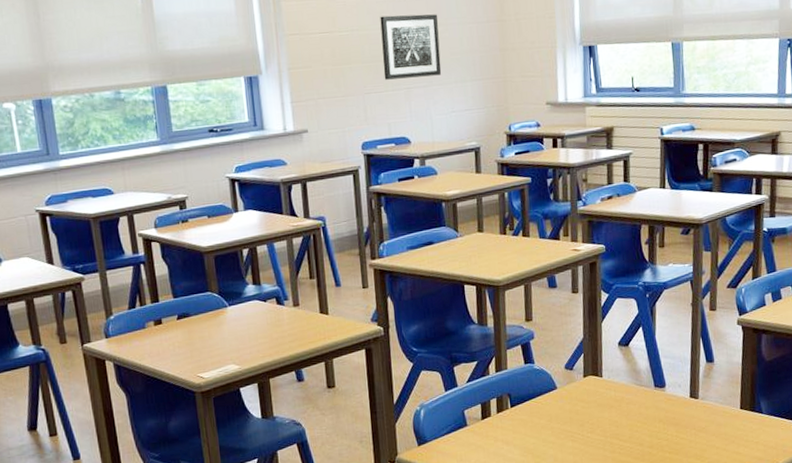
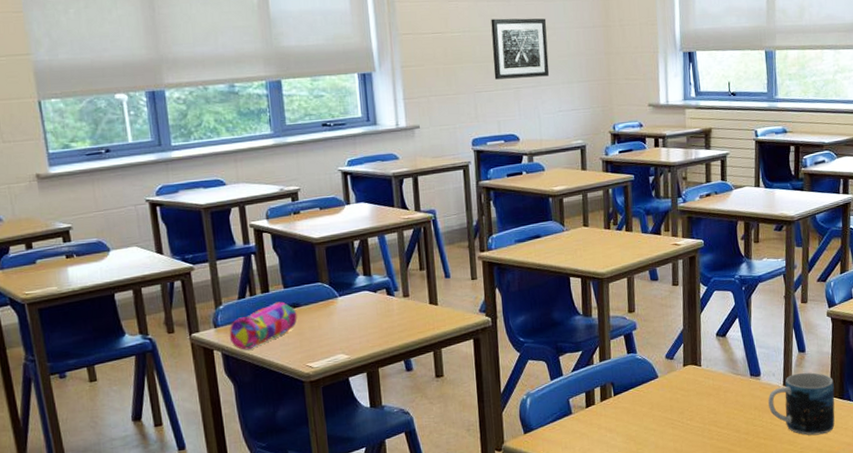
pencil case: none [120,311,188,361] -> present [229,301,297,350]
mug: none [673,383,746,450] -> present [768,372,835,436]

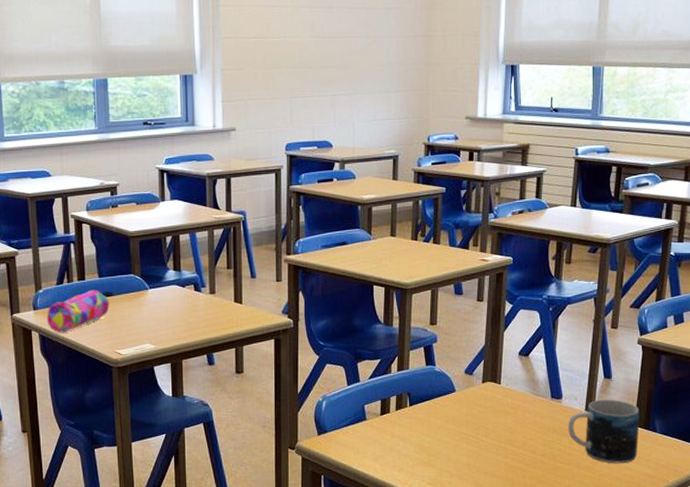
wall art: present [491,18,550,80] -> none [311,25,368,86]

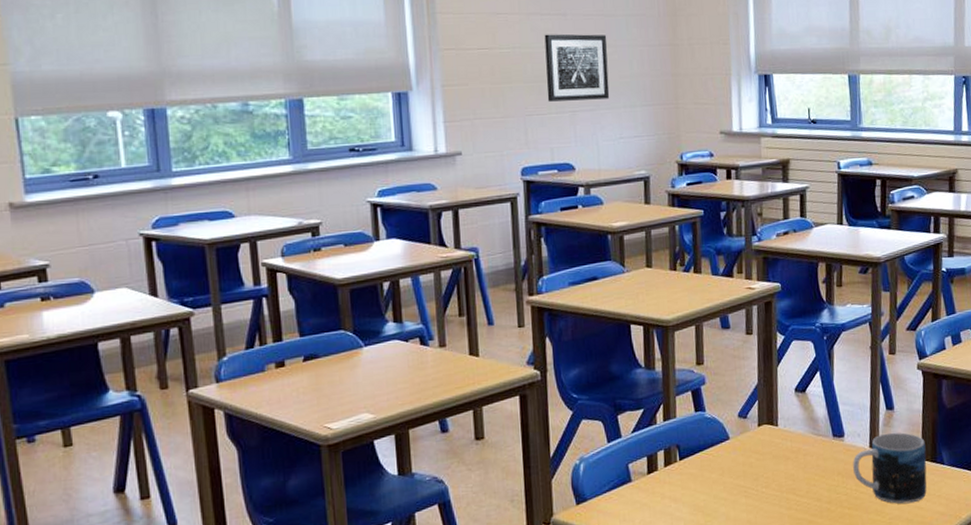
pencil case: present [46,290,110,333] -> none [233,352,315,409]
wall art: none [311,25,368,86] -> present [544,34,610,102]

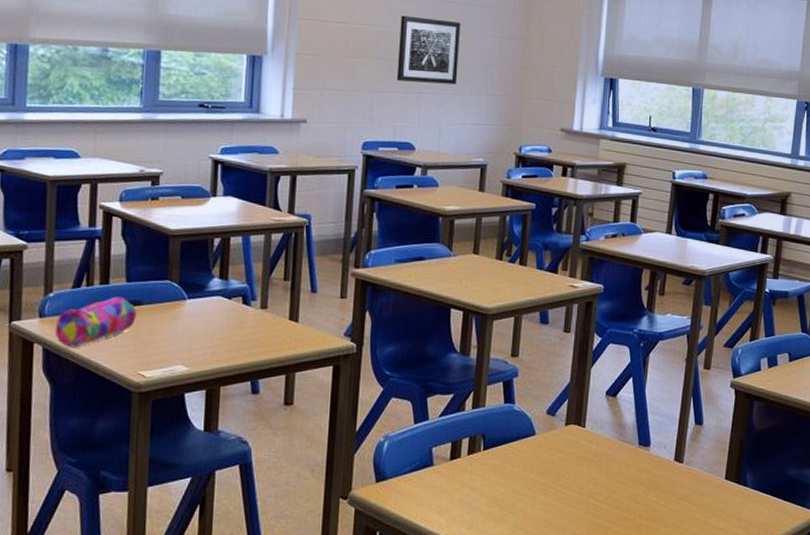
pencil case: none [233,352,315,409] -> present [54,296,137,348]
mug: present [853,432,927,504] -> none [656,448,731,522]

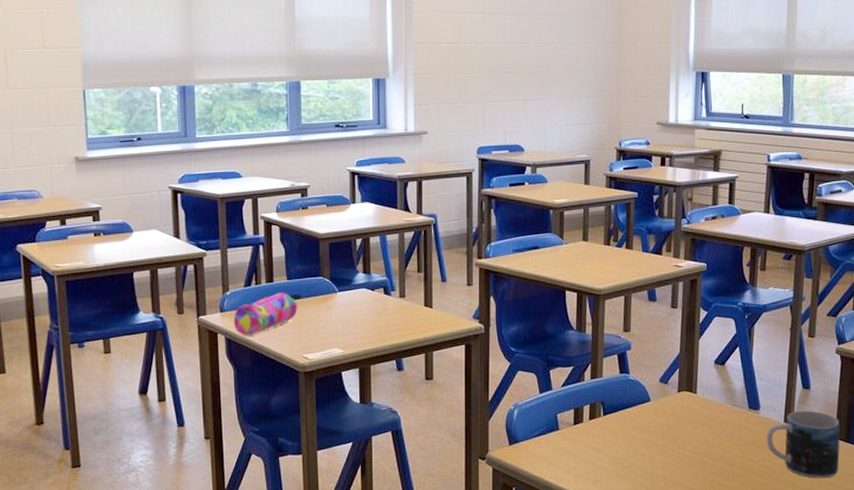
wall art: present [396,15,461,85] -> none [503,31,559,90]
mug: none [656,448,731,522] -> present [767,410,840,479]

